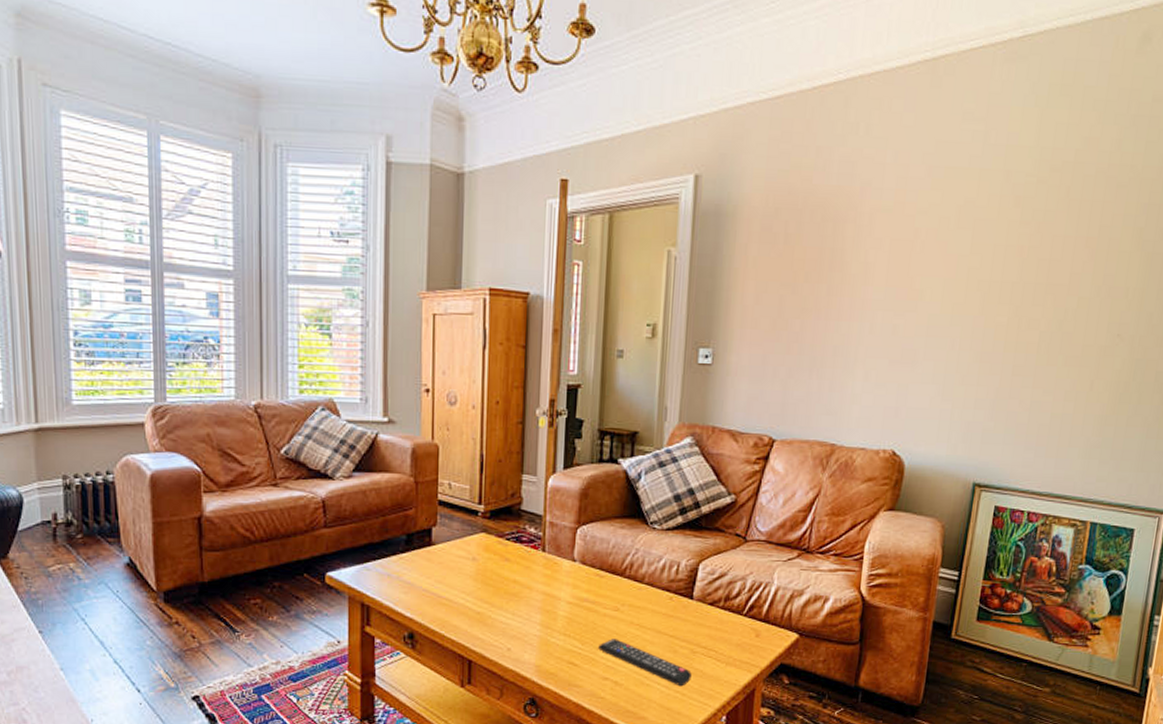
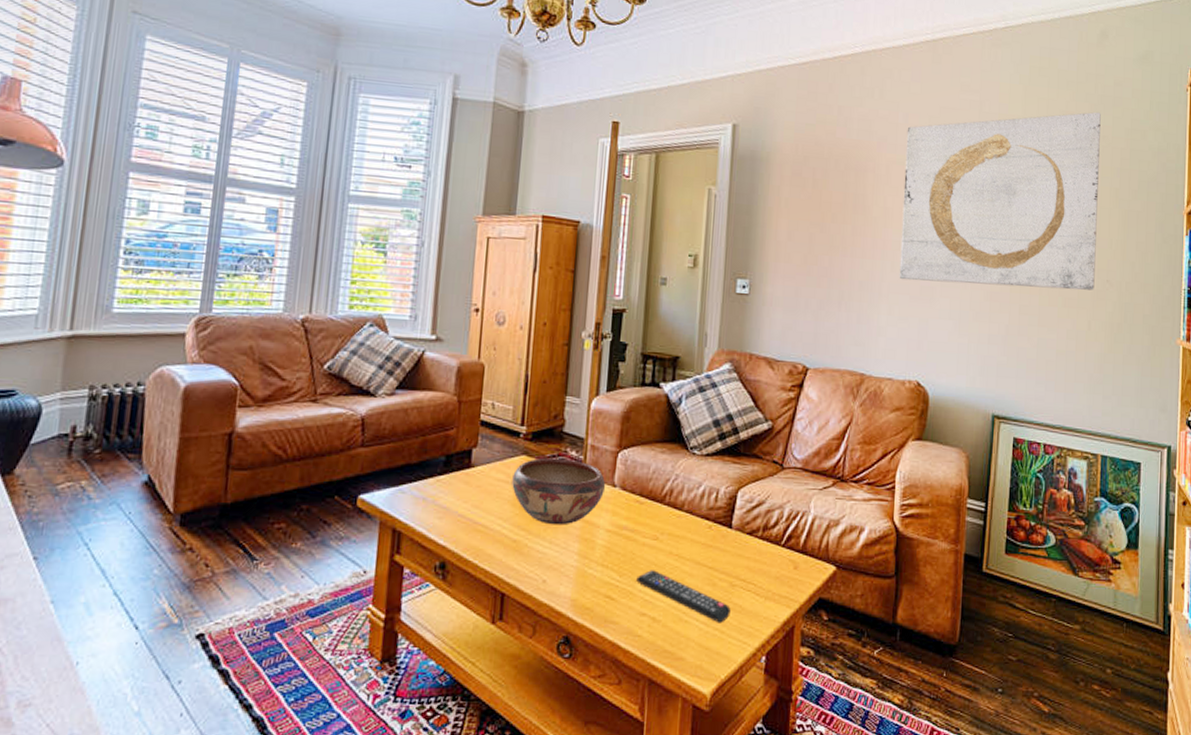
decorative bowl: none [473,535,566,598] -> present [512,457,606,525]
wall art: none [878,136,1132,347] -> present [899,112,1101,290]

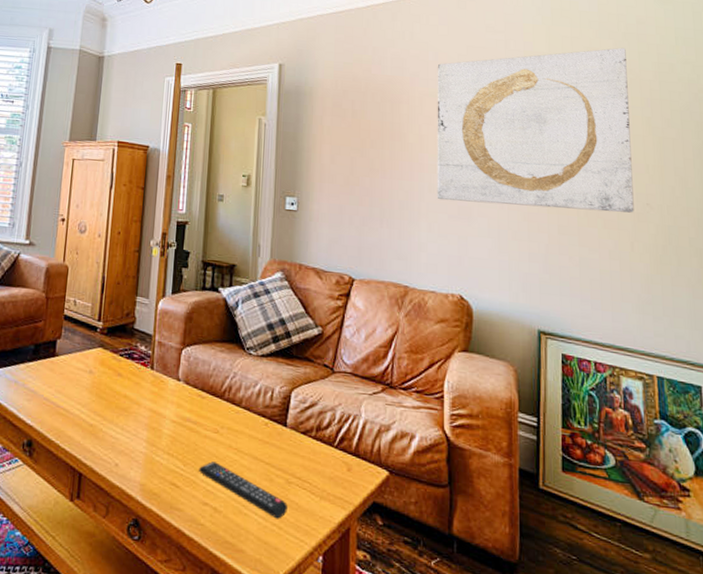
decorative bowl: present [512,457,606,525] -> none [89,351,171,414]

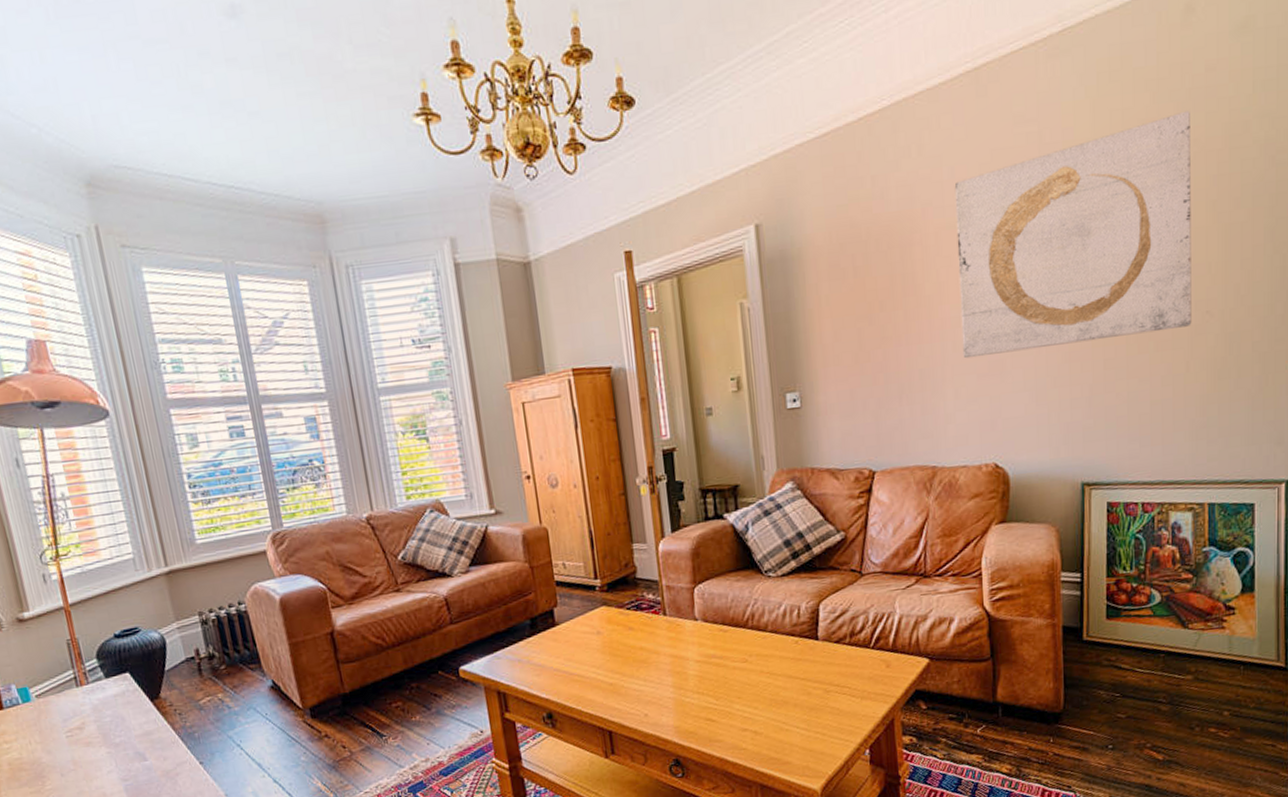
remote control: present [199,461,287,519] -> none [733,689,829,727]

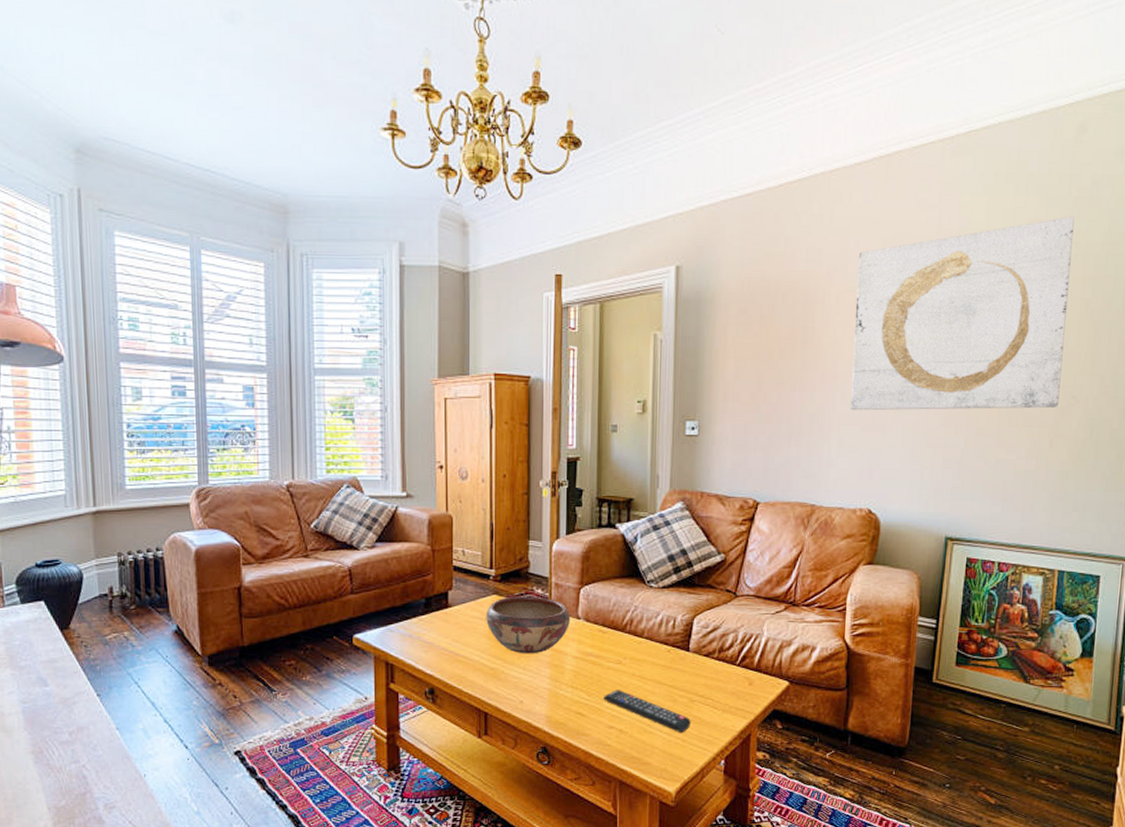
decorative bowl: none [596,602,688,665] -> present [486,596,571,654]
remote control: none [733,689,829,727] -> present [603,690,691,733]

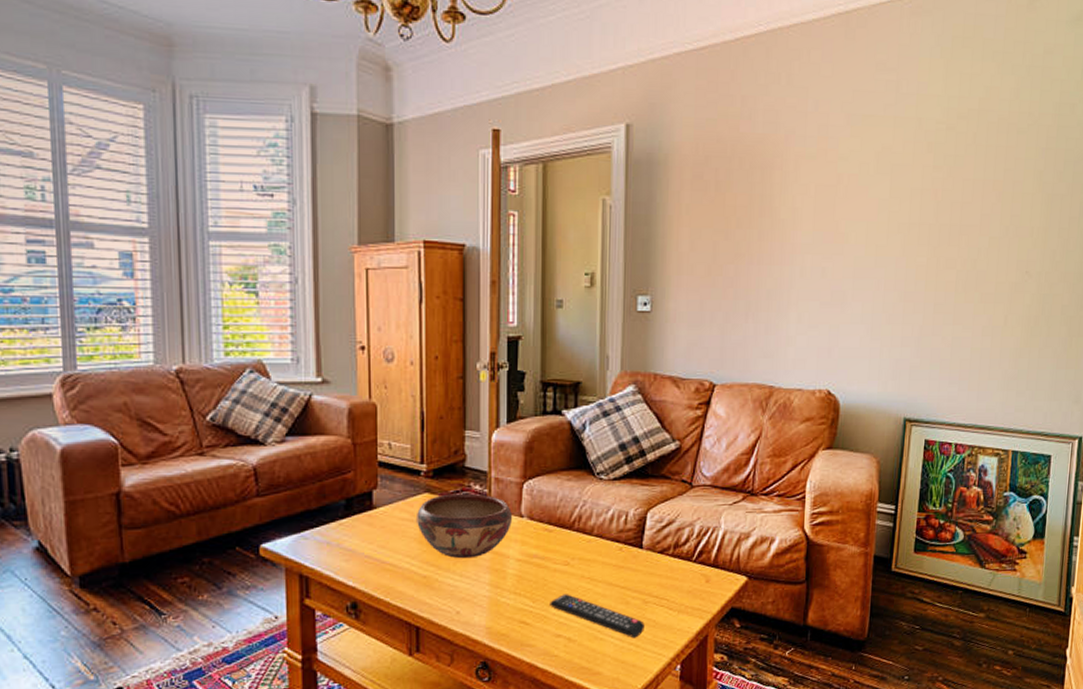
wall art: present [850,216,1074,411] -> none [809,85,1028,286]

